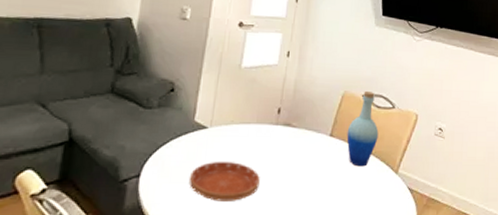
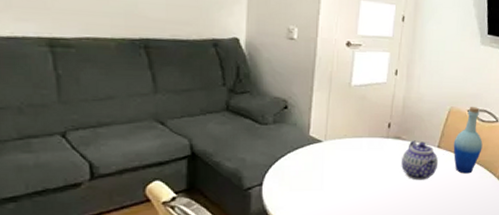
saucer: present [188,160,260,201] -> none [308,170,374,205]
teapot: none [291,128,330,174] -> present [401,140,438,180]

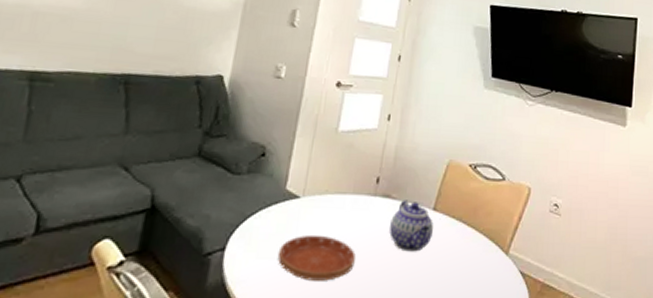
saucer: none [308,170,374,205] -> present [277,234,356,281]
bottle: present [453,107,483,174] -> none [451,161,487,246]

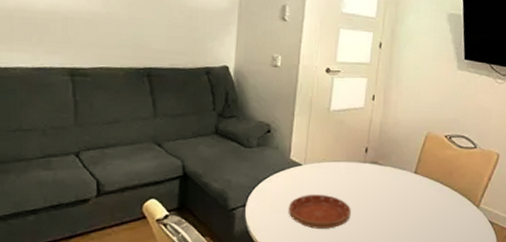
teapot: present [389,200,433,252] -> none [378,165,415,207]

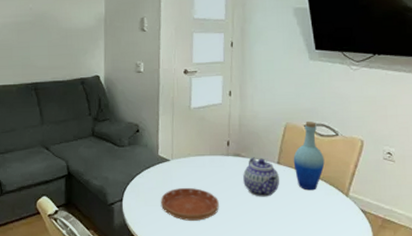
teapot: none [378,165,415,207] -> present [243,157,279,197]
bottle: none [430,132,461,201] -> present [293,122,325,191]

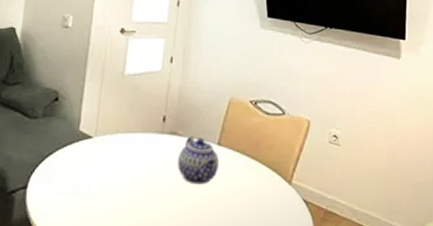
saucer: present [160,187,219,221] -> none [75,171,147,214]
bottle: present [293,122,325,191] -> none [235,97,269,177]

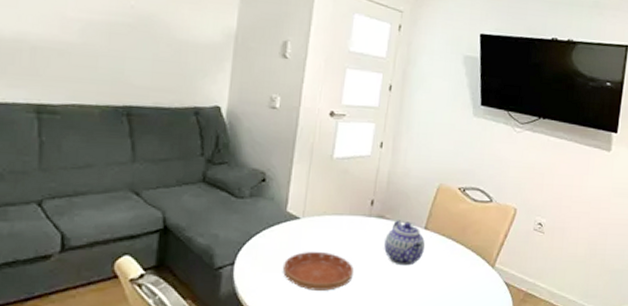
saucer: none [75,171,147,214] -> present [282,251,353,291]

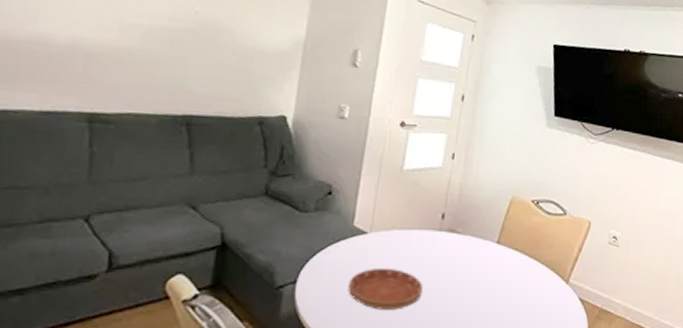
teapot: present [384,220,425,266] -> none [455,234,497,282]

